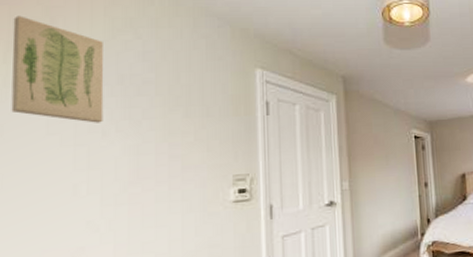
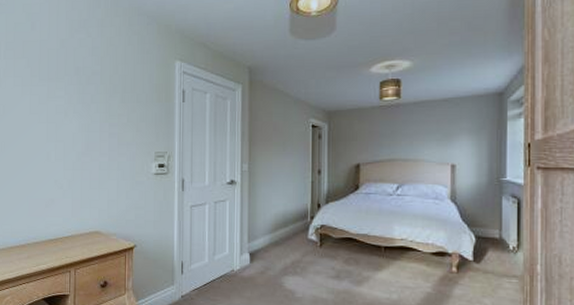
wall art: present [11,15,104,123] -> none [9,21,66,106]

